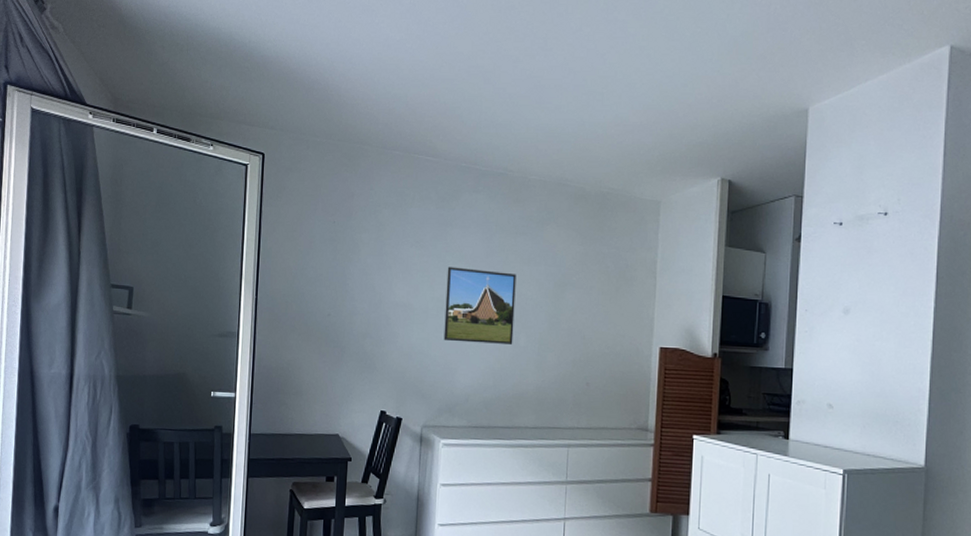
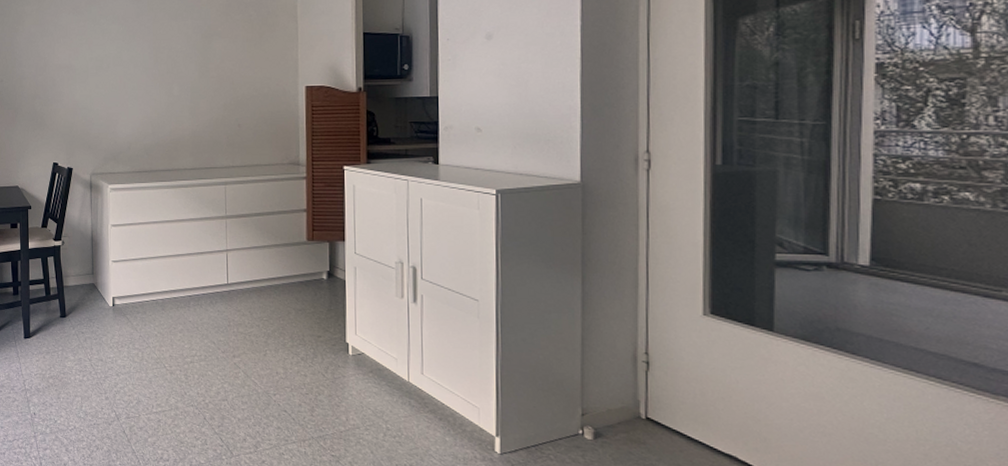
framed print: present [444,267,517,344] -> none [102,28,167,96]

